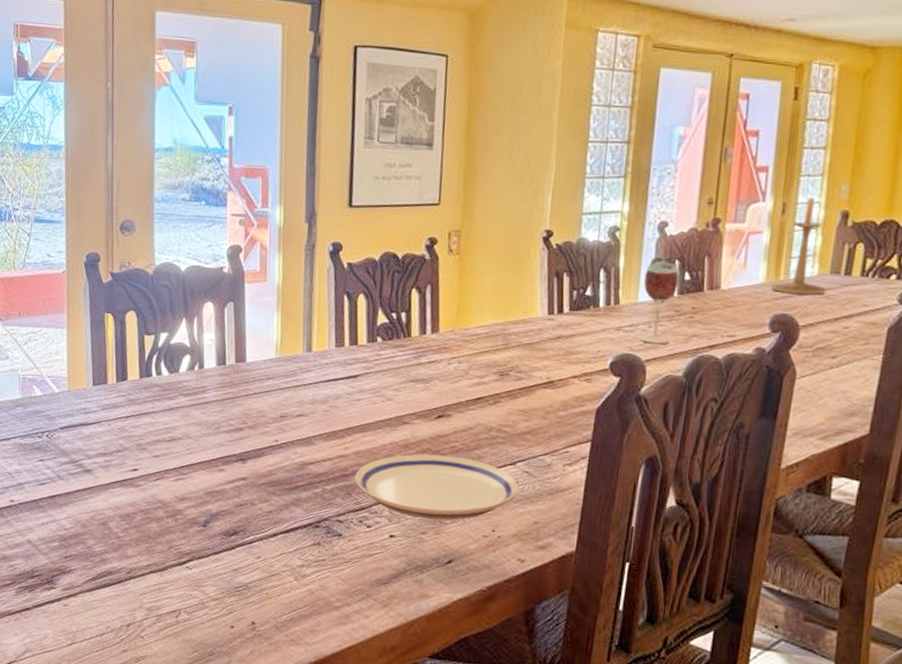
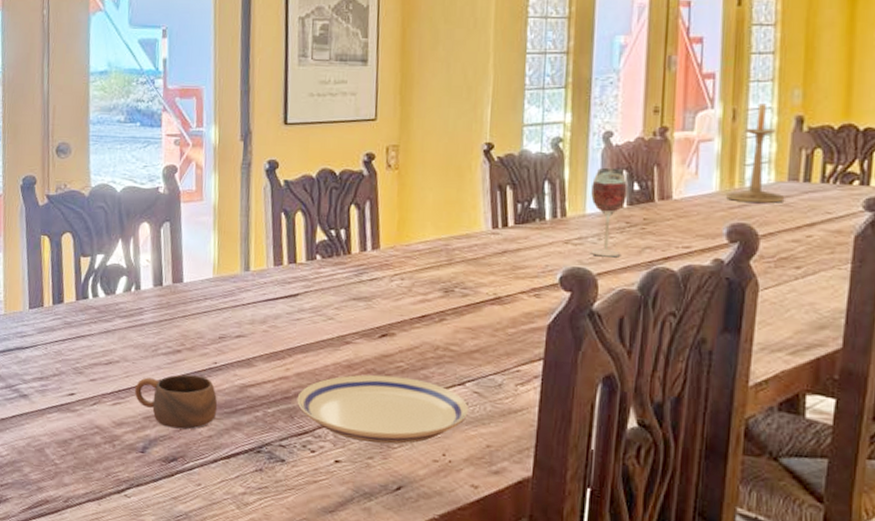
cup: none [196,451,278,505] -> present [134,374,218,429]

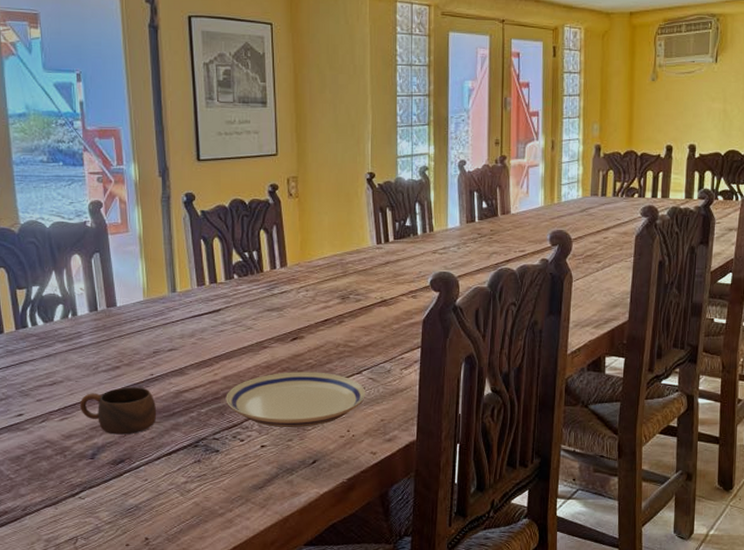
wineglass: present [591,167,629,258] -> none [451,190,479,262]
candlestick: present [725,91,785,203] -> none [548,126,589,213]

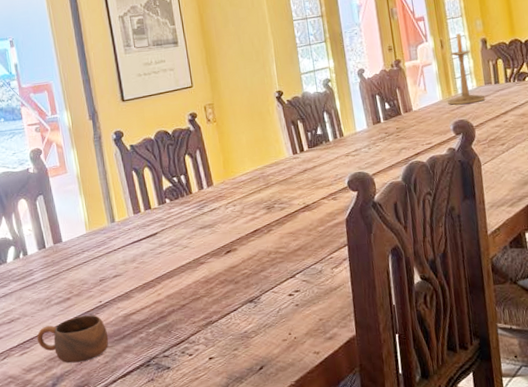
plate: present [226,372,365,427] -> none [171,280,302,338]
candlestick: none [548,126,589,213] -> present [447,25,485,105]

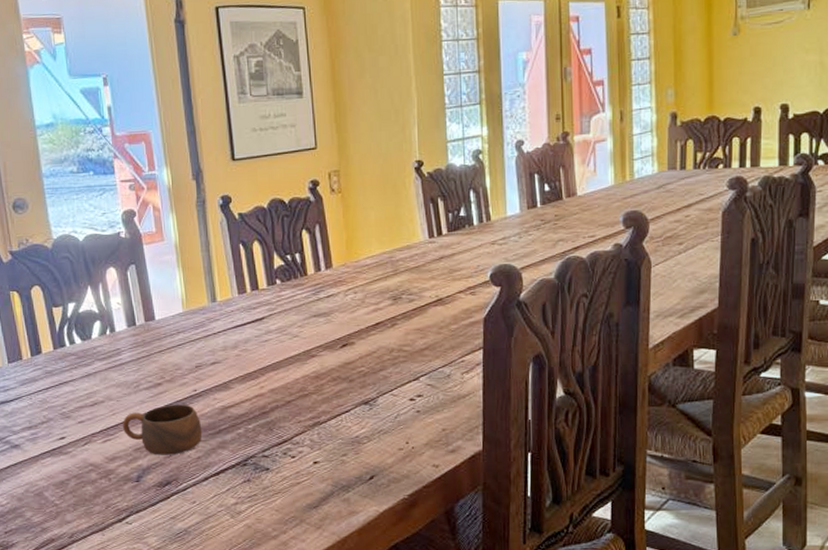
candlestick: present [447,25,485,105] -> none [619,93,667,192]

